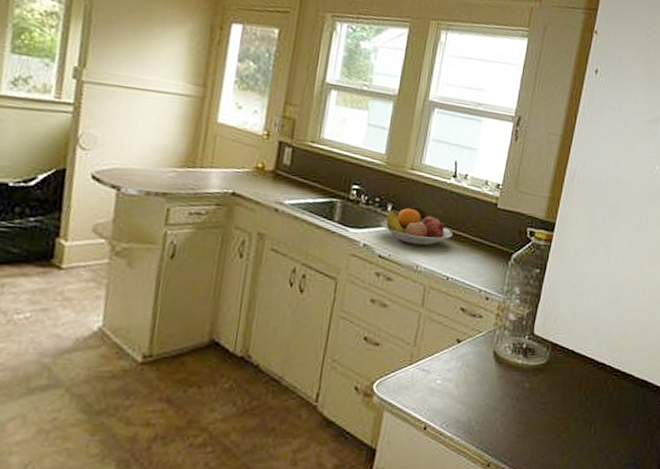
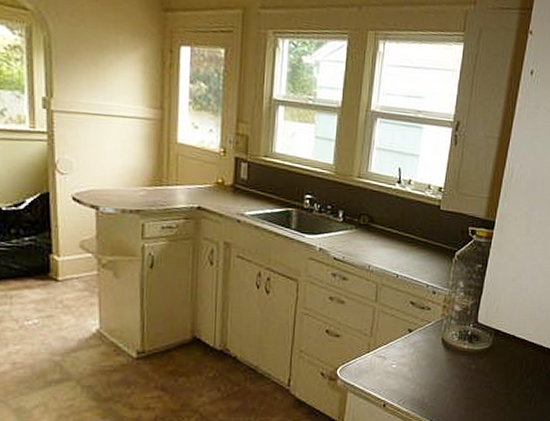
fruit bowl: present [381,208,453,246] -> none [334,213,401,248]

